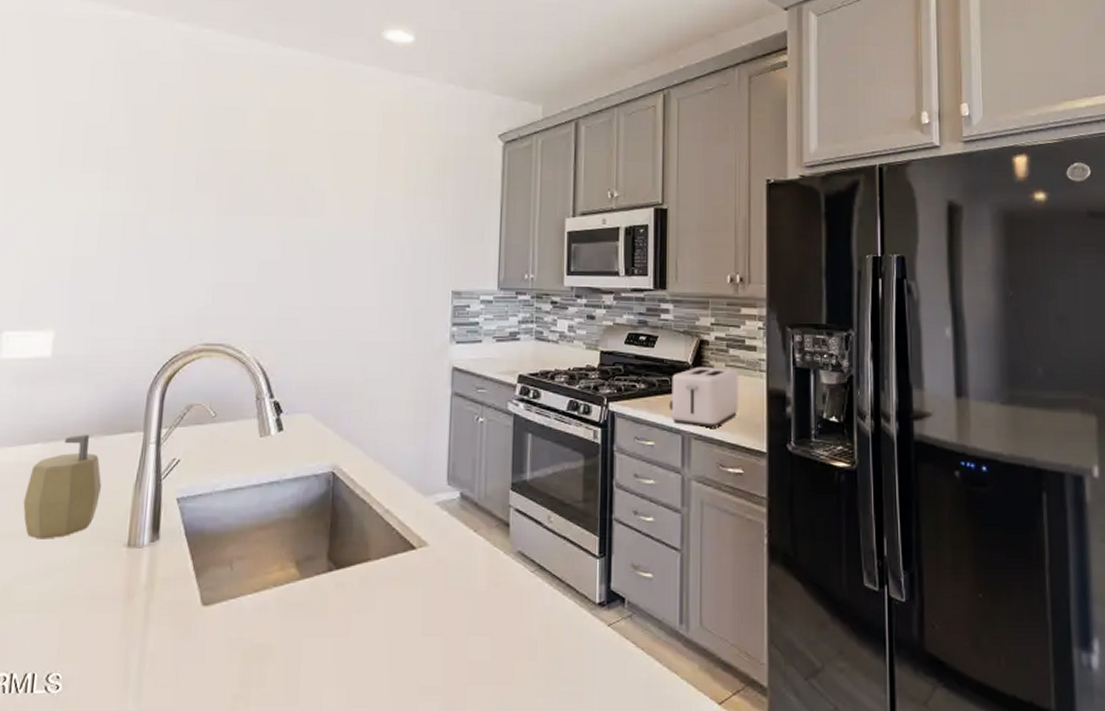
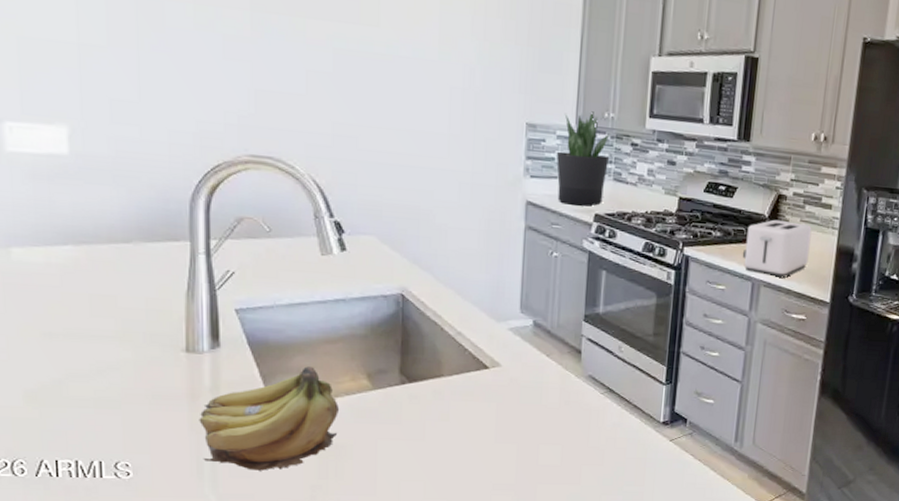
soap dispenser: present [23,434,102,539] -> none [61,239,149,341]
fruit: none [130,556,266,679] -> present [199,366,339,471]
planter: none [481,274,531,368] -> present [556,111,610,207]

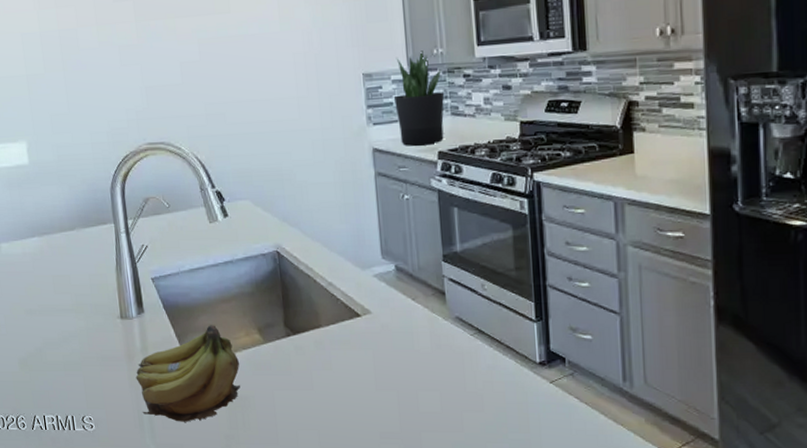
toaster: present [742,219,812,278] -> none [598,129,676,193]

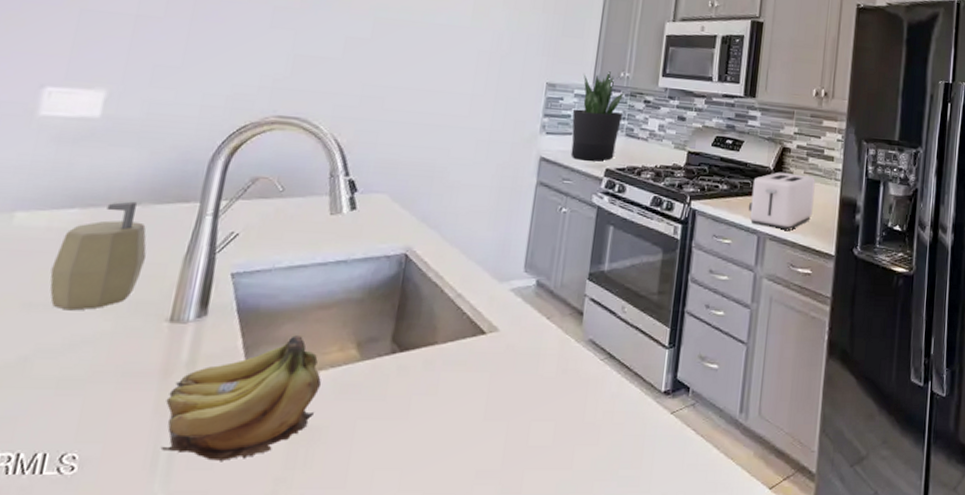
soap dispenser: none [34,227,91,314] -> present [50,201,147,311]
toaster: none [598,129,676,193] -> present [748,172,816,230]

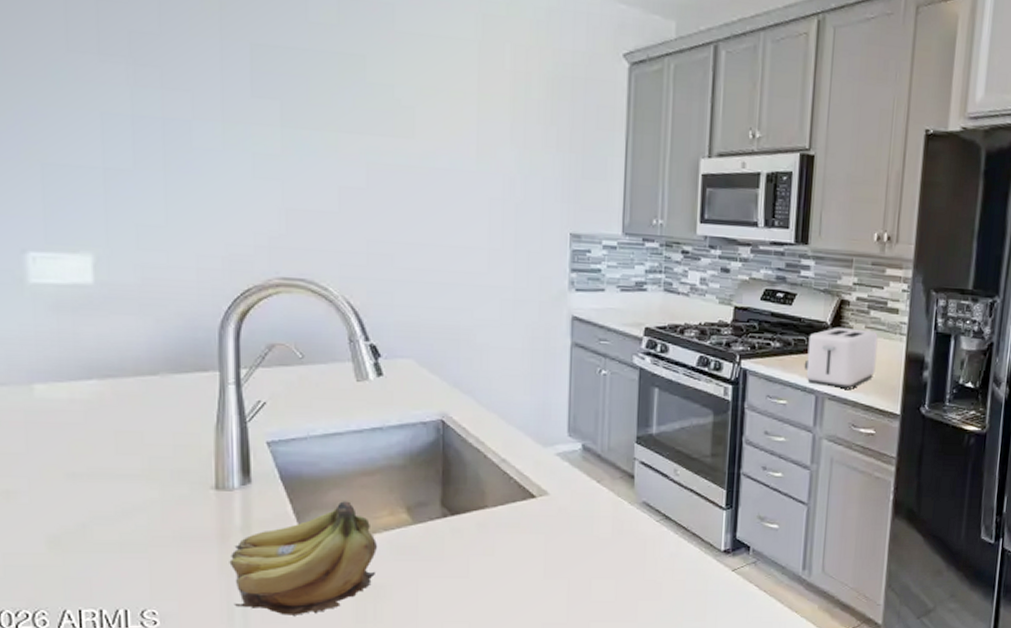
soap dispenser: present [50,201,147,311] -> none [85,371,176,480]
planter: present [570,71,625,162] -> none [603,218,659,320]

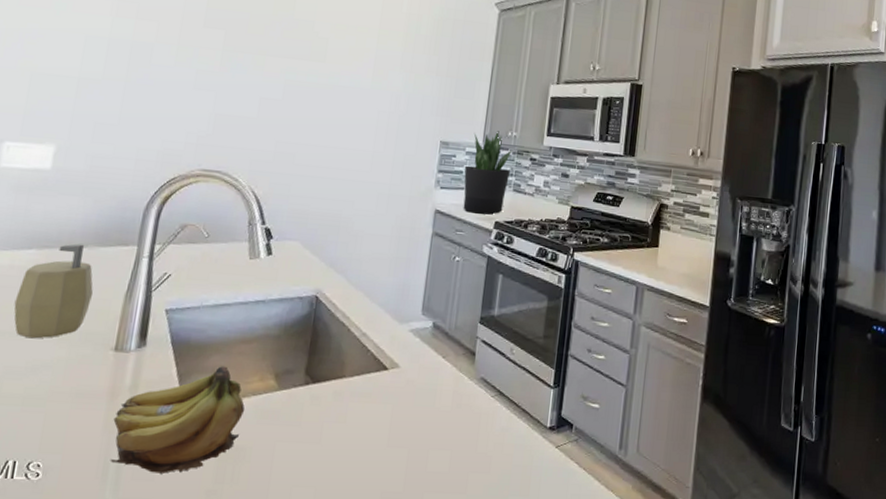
soap dispenser: none [85,371,176,480] -> present [14,243,93,339]
planter: none [603,218,659,320] -> present [463,131,512,215]
toaster: present [804,327,878,389] -> none [627,226,691,282]

